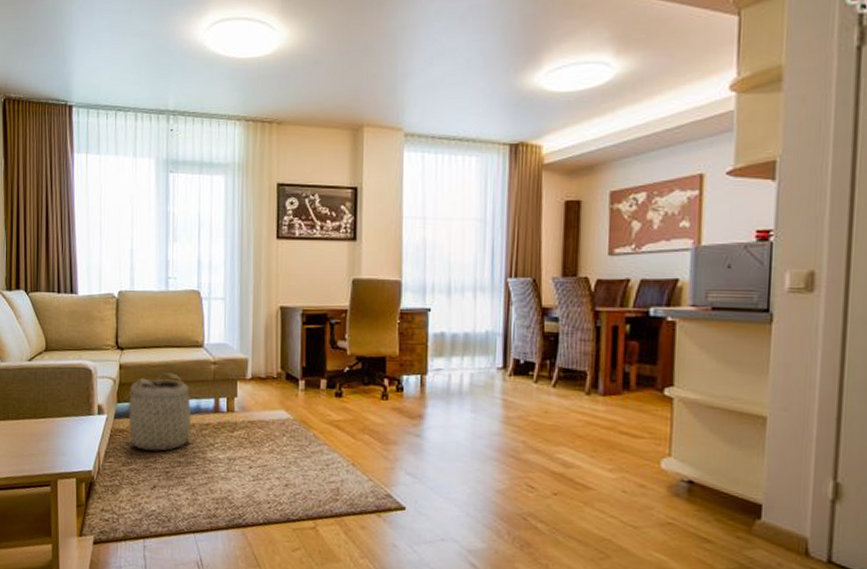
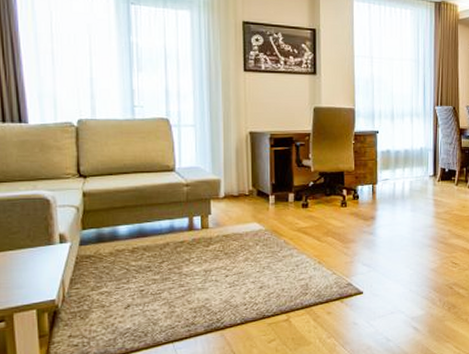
basket: present [122,372,204,452] -> none [89,197,178,274]

